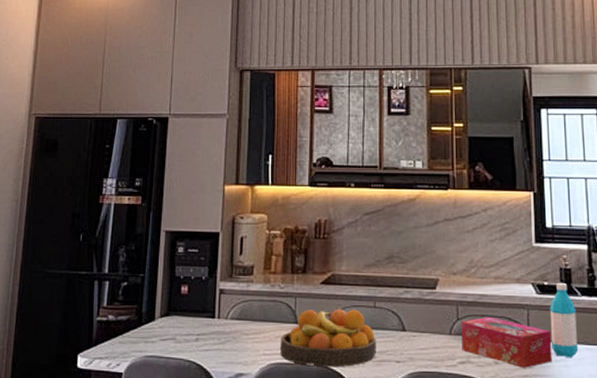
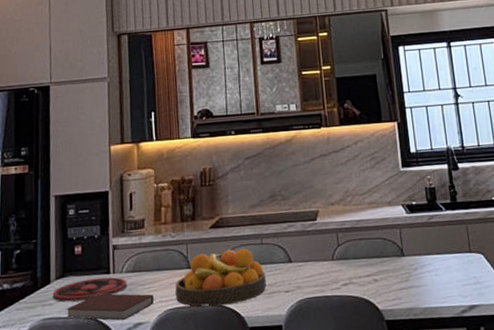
plate: none [156,321,232,342] -> present [53,277,128,302]
notebook: none [168,338,257,368] -> present [66,293,154,321]
tissue box: present [461,316,553,368] -> none [342,239,425,282]
water bottle: present [549,283,579,358] -> none [418,201,447,268]

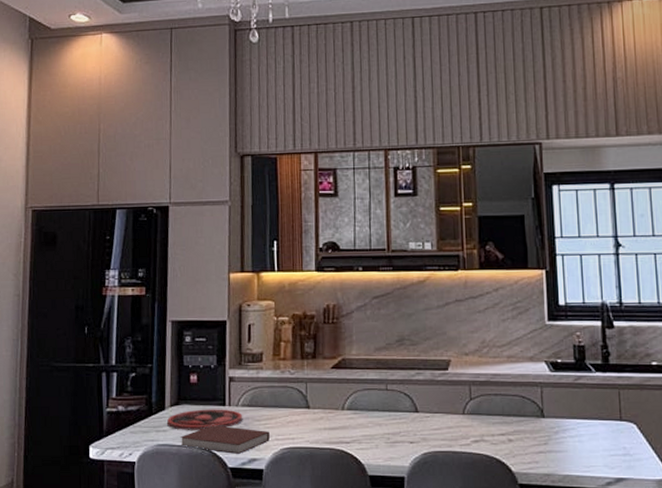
fruit bowl: present [174,248,267,307] -> none [292,392,390,450]

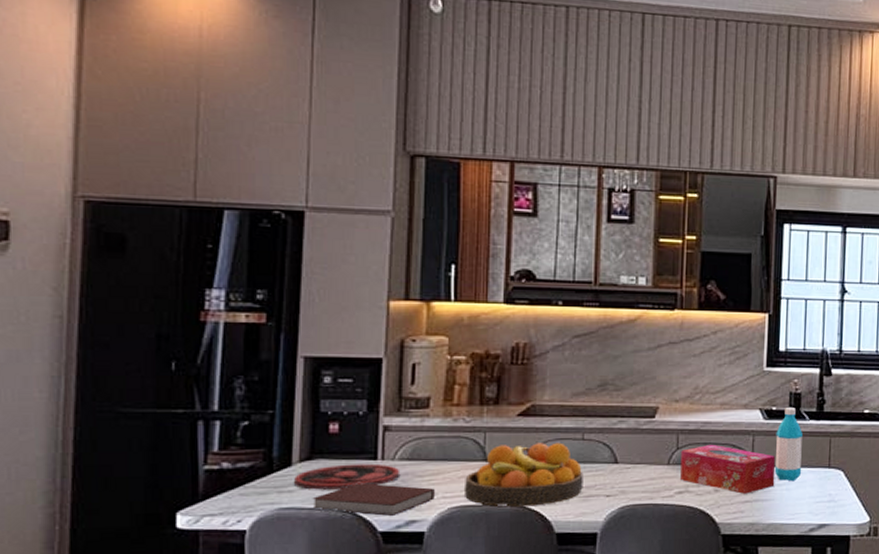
fruit bowl: none [292,392,390,450] -> present [463,442,583,507]
tissue box: none [474,395,567,444] -> present [680,444,776,494]
water bottle: none [563,360,593,434] -> present [774,408,802,482]

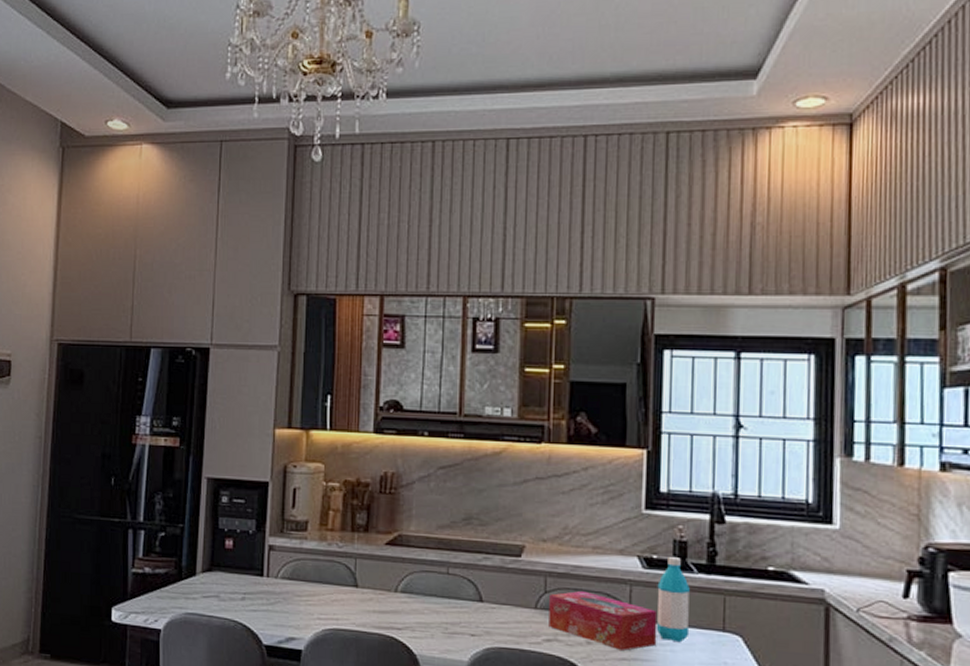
plate: present [294,463,401,490] -> none [198,578,282,601]
notebook: present [312,483,435,516] -> none [211,597,311,631]
fruit bowl: present [463,442,583,507] -> none [336,572,448,638]

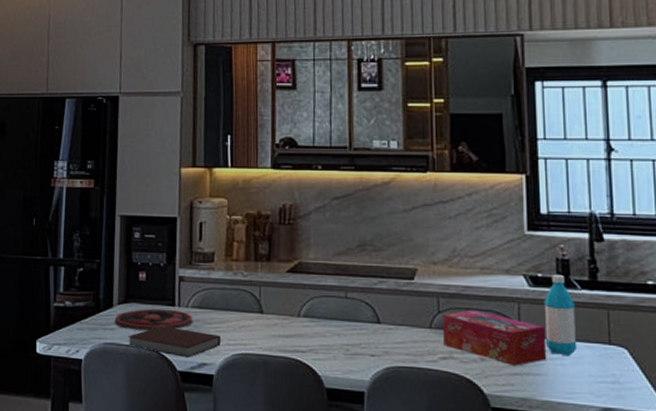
plate: none [198,578,282,601] -> present [115,308,193,330]
notebook: none [211,597,311,631] -> present [128,326,221,357]

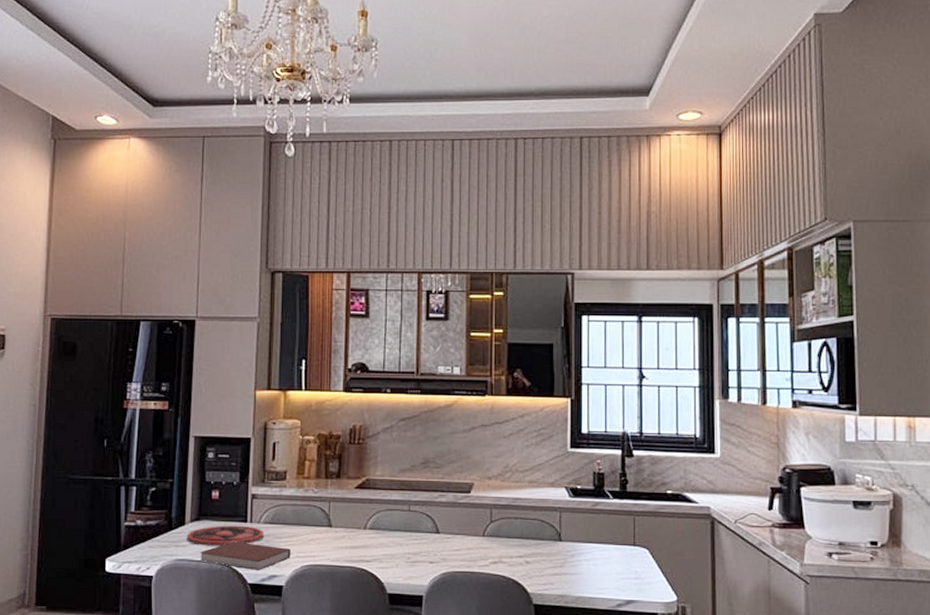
tissue box: present [443,309,547,366] -> none [494,518,582,567]
water bottle: present [543,275,578,357] -> none [581,487,608,558]

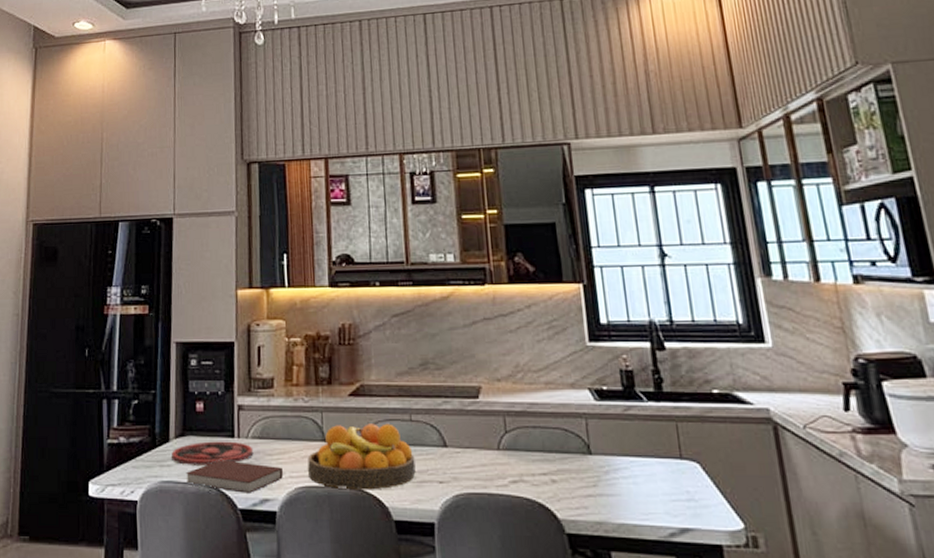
fruit bowl: none [313,512,410,568] -> present [307,423,416,490]

